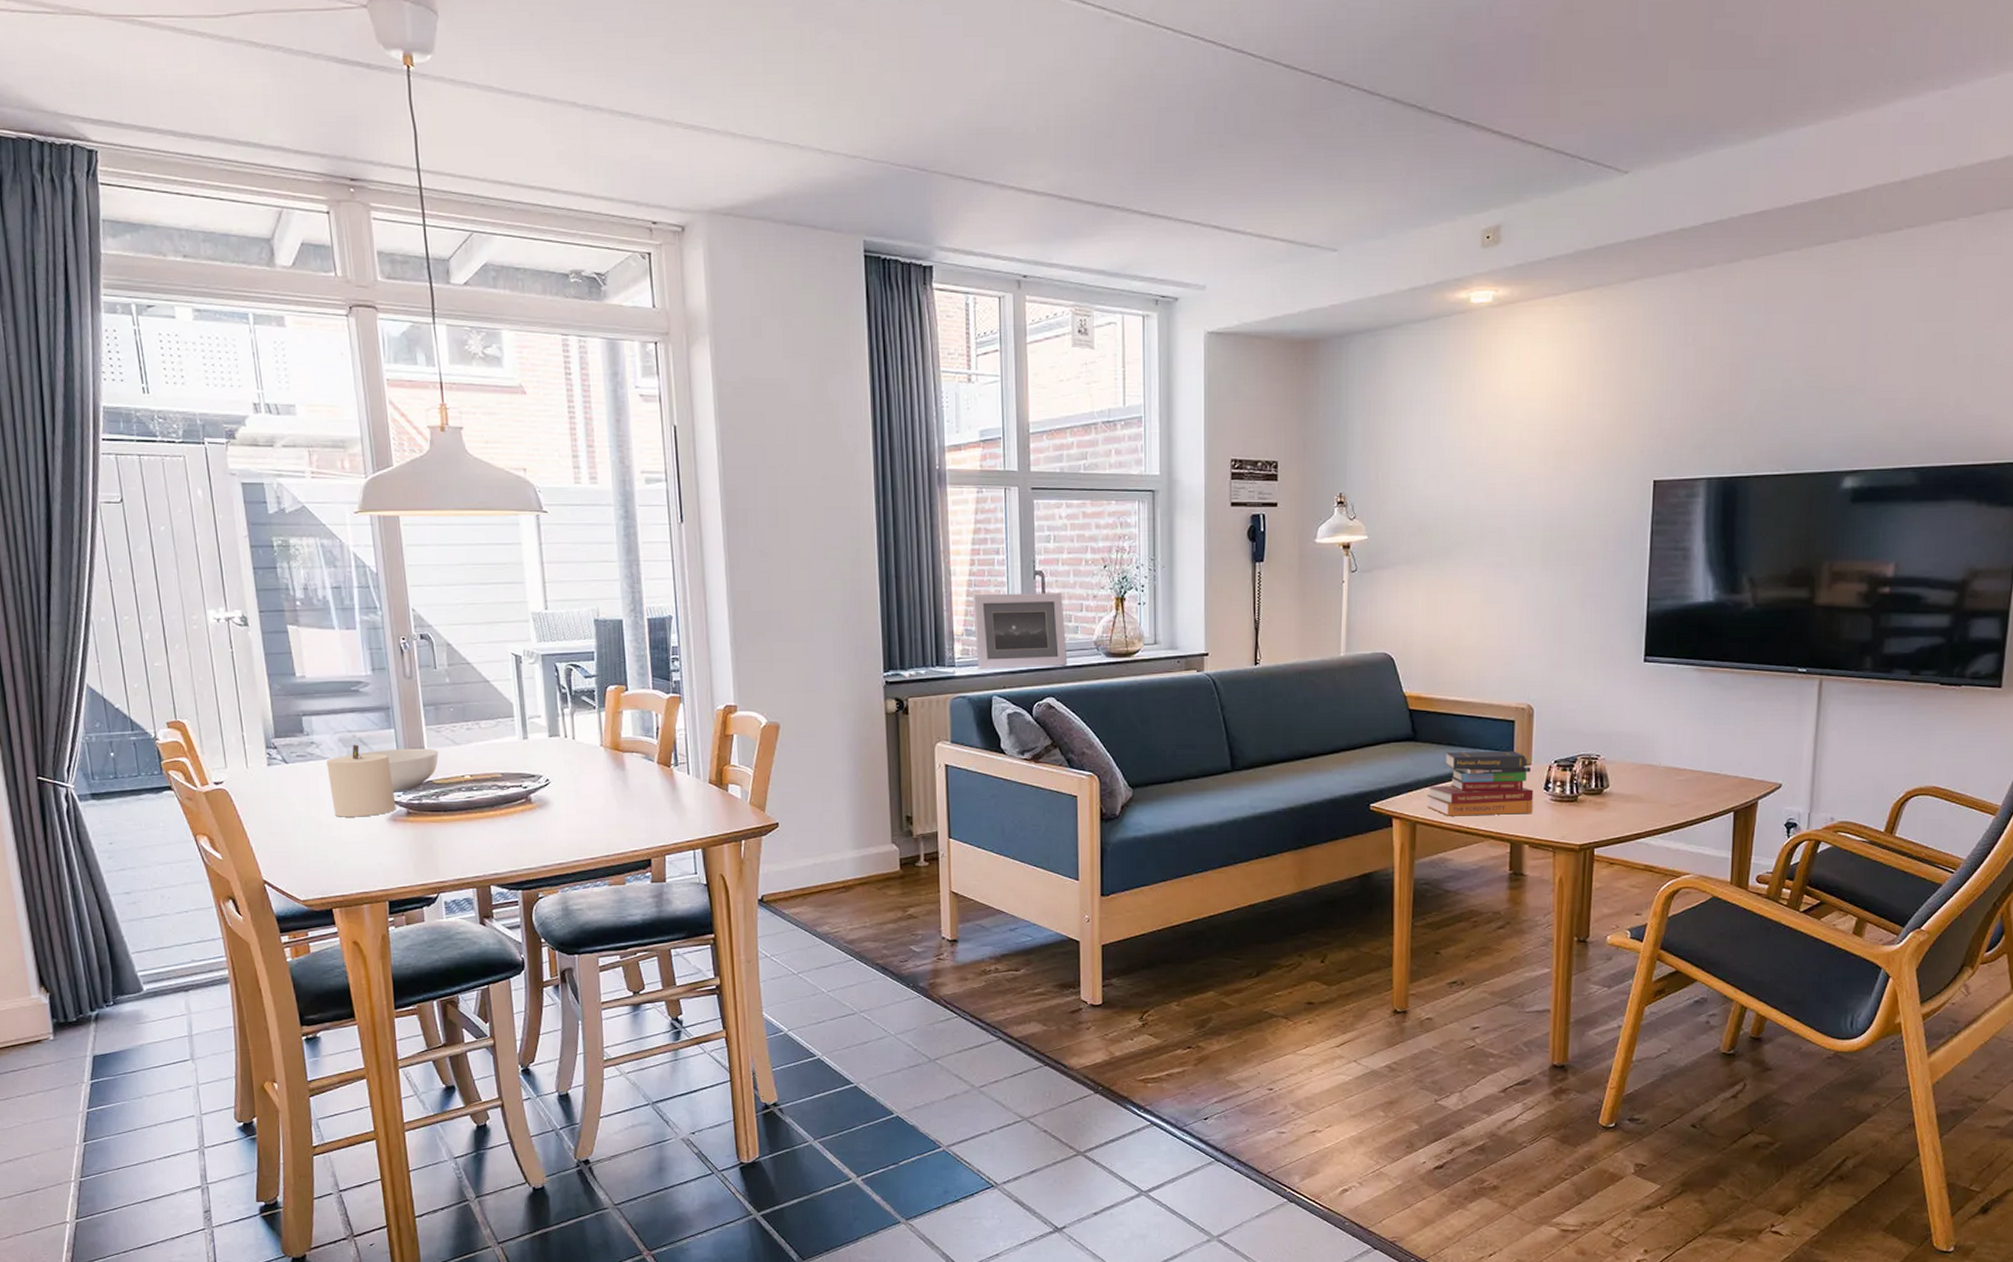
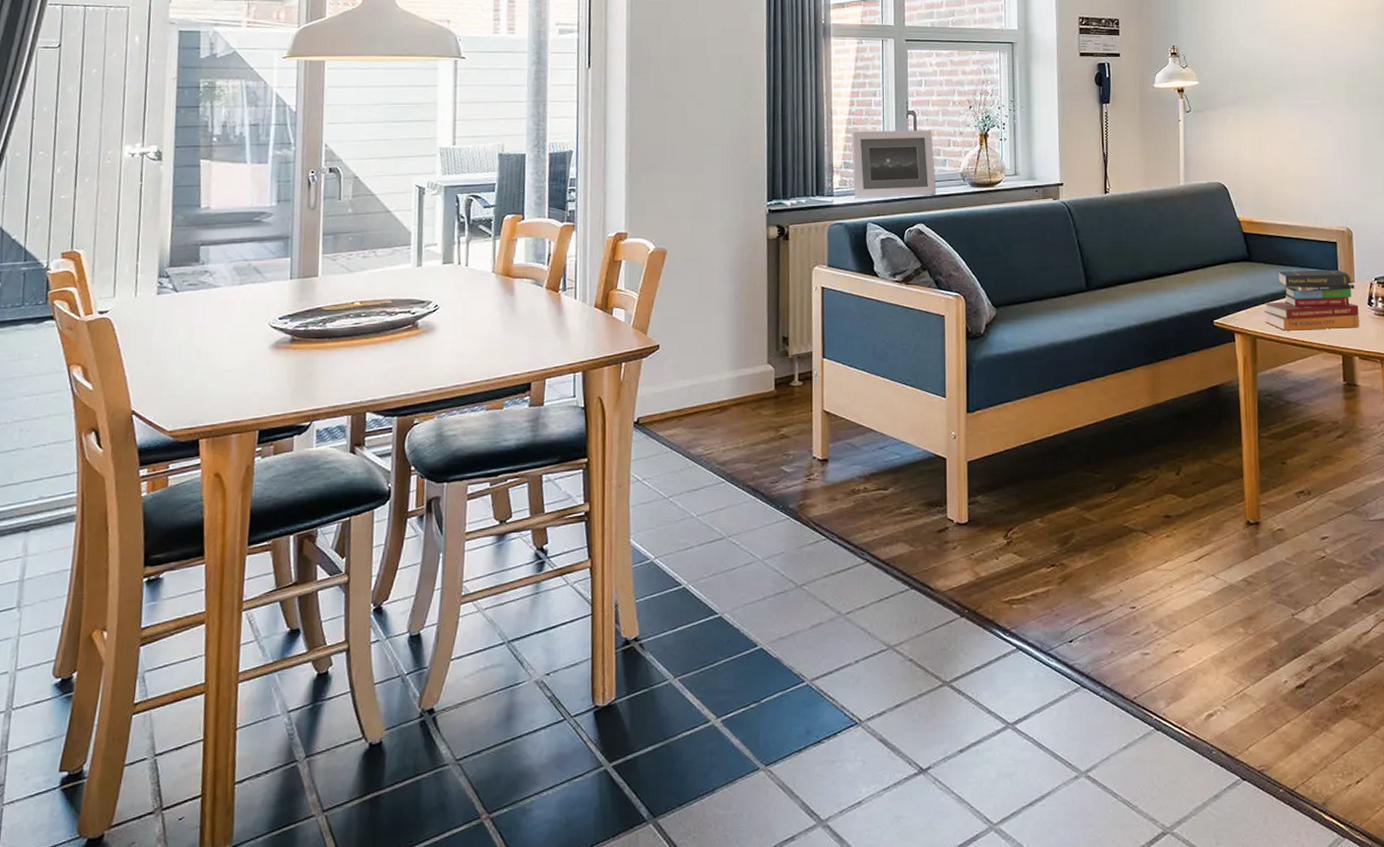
candle: present [326,744,396,817] -> none [217,272,282,345]
bowl: present [347,748,439,792] -> none [239,276,332,319]

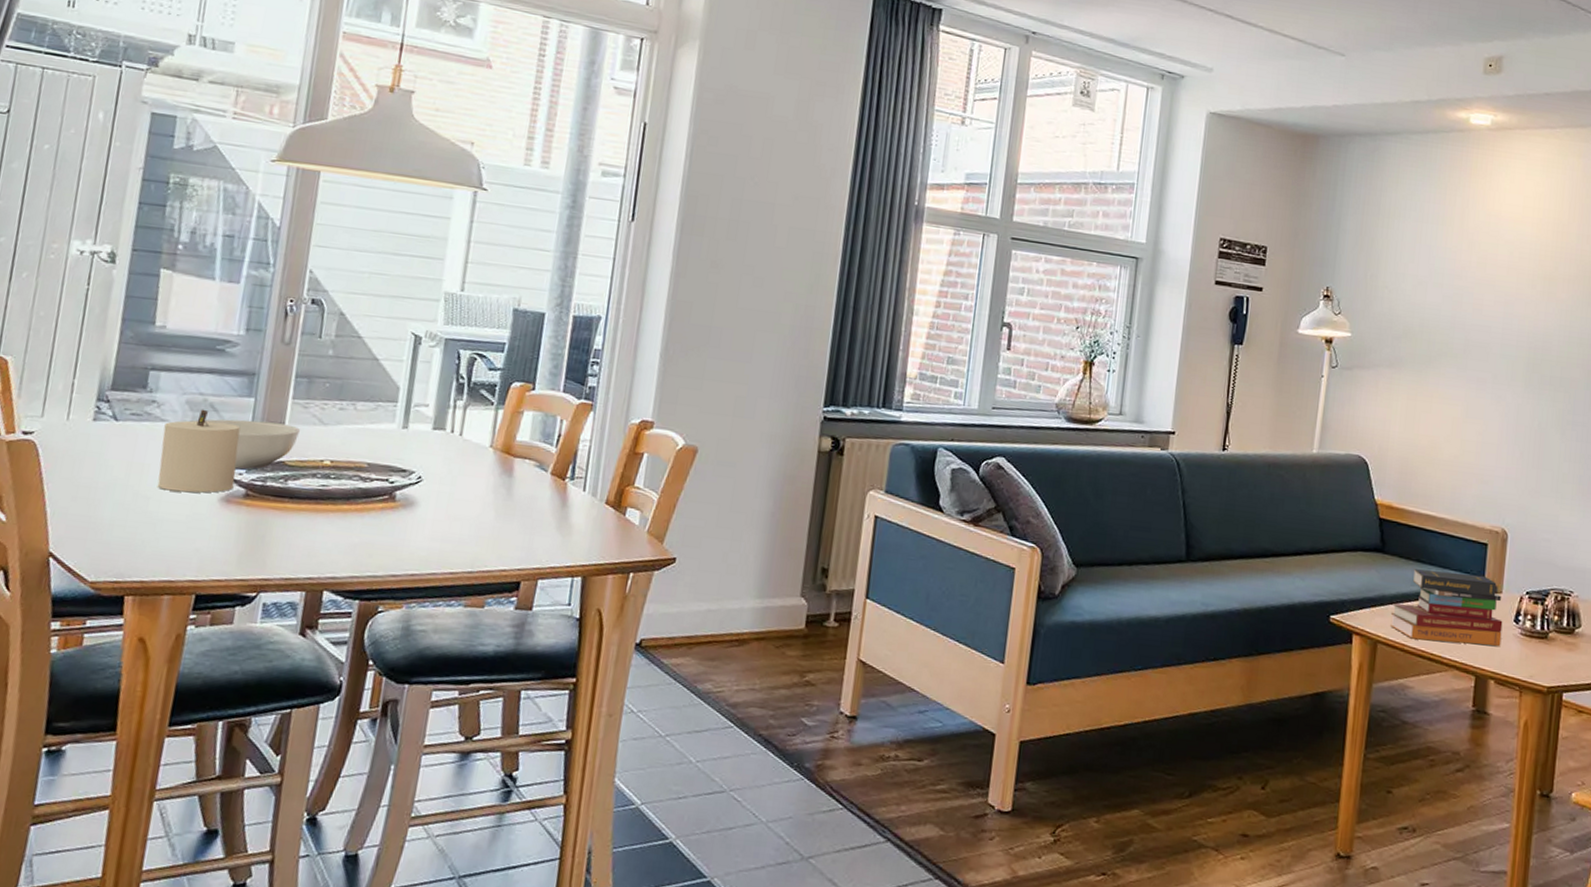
candle: none [217,272,282,345] -> present [157,409,241,493]
bowl: none [239,276,332,319] -> present [191,419,301,470]
picture frame: present [850,130,936,198] -> none [927,337,1029,426]

